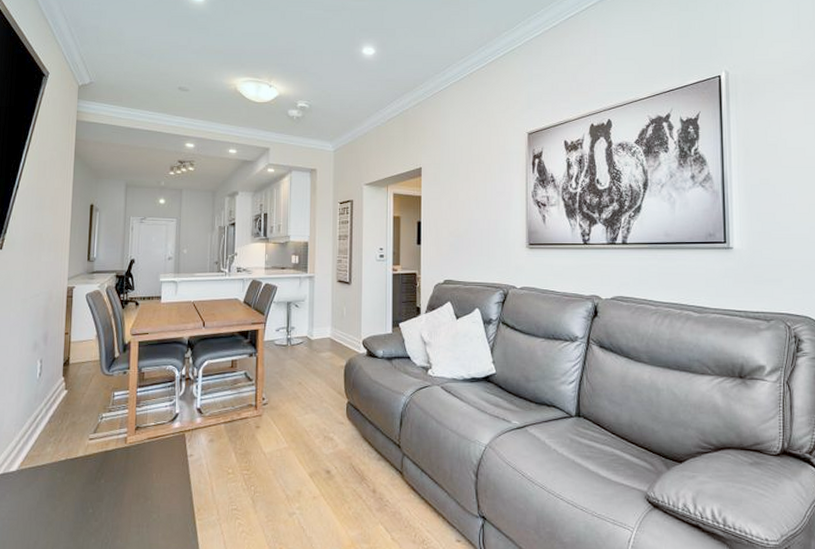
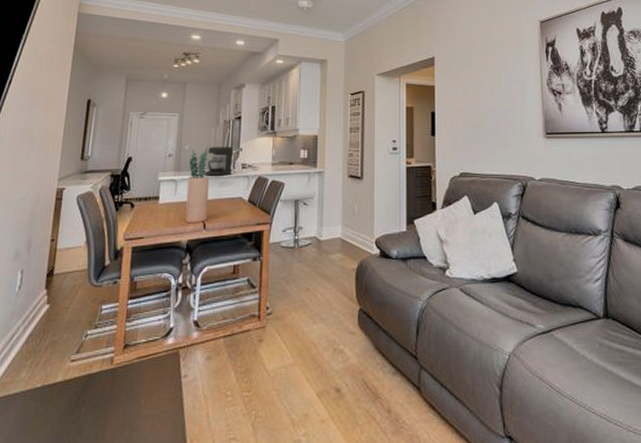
vase: none [186,250,207,322] -> present [185,146,210,224]
coffee maker: none [201,250,229,278] -> present [203,146,233,176]

